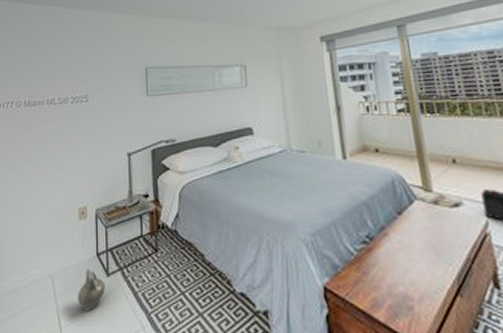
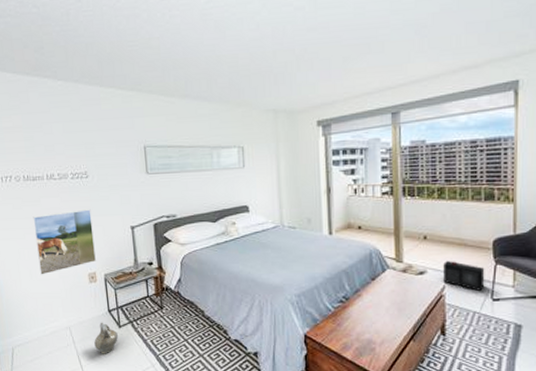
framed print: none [27,135,89,211] -> present [33,209,97,275]

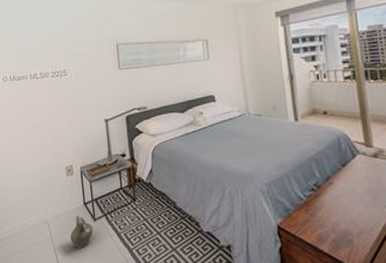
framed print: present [33,209,97,275] -> none [17,104,74,169]

